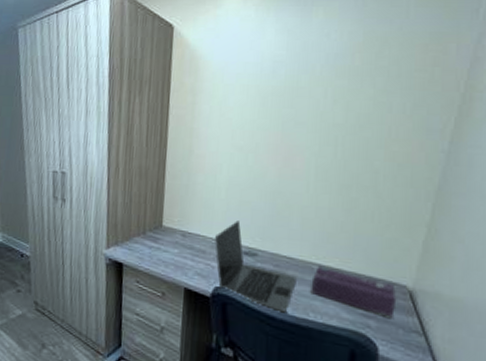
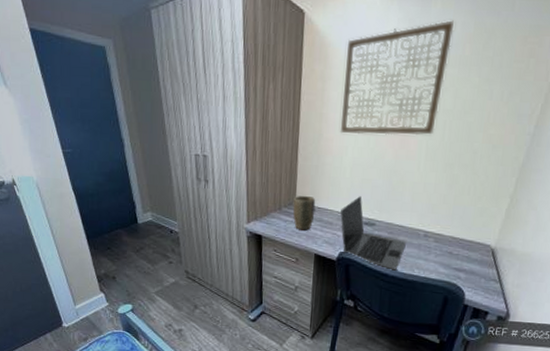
plant pot: none [158,218,186,259] -> present [292,195,316,231]
wall art: none [213,30,340,153] -> present [340,20,454,136]
tissue box: present [310,265,397,318] -> none [416,231,482,270]

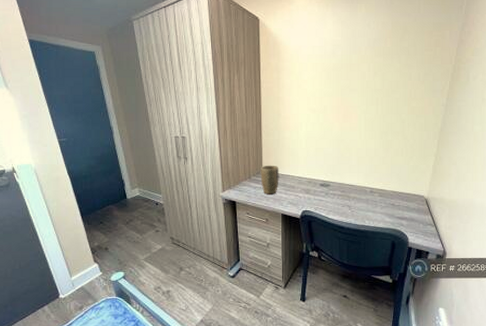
wall art: present [340,20,454,136] -> none [294,21,377,113]
laptop: present [340,196,406,271] -> none [300,163,356,223]

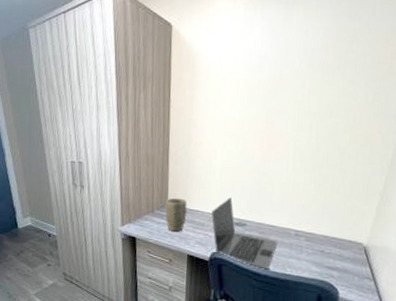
laptop: none [300,163,356,223] -> present [211,197,277,270]

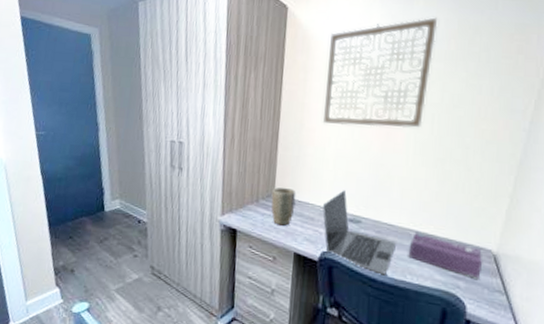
wall art: none [208,27,317,138] -> present [322,17,438,128]
tissue box: none [288,230,355,268] -> present [408,231,483,279]

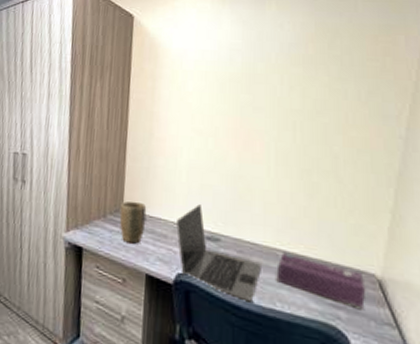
wall art: present [322,17,438,128] -> none [173,21,293,137]

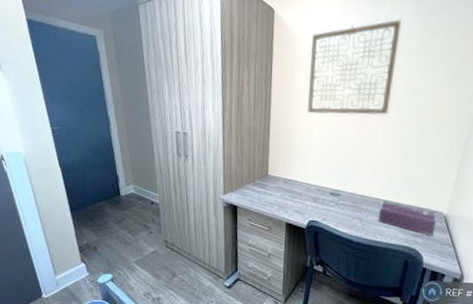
plant pot: present [119,201,147,244] -> none [265,168,287,201]
wall art: none [173,21,293,137] -> present [307,19,402,116]
laptop: present [176,204,261,303] -> none [309,169,368,237]

